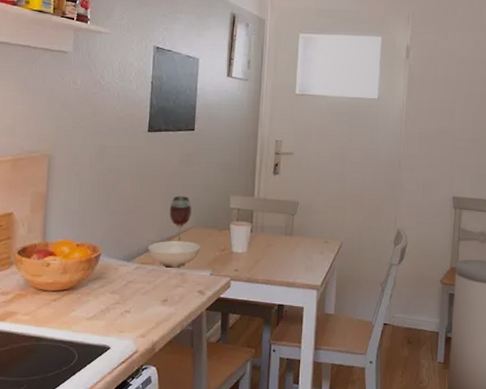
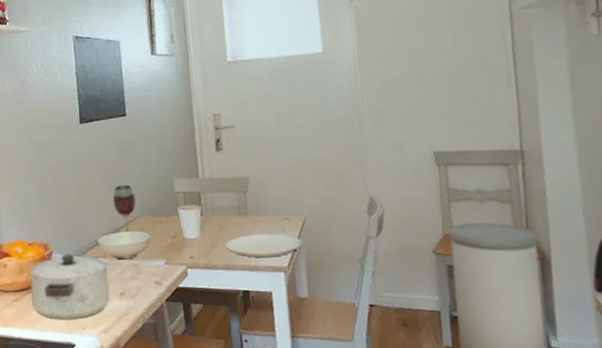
cooking pot: none [71,257,155,322] -> present [29,253,110,320]
plate: none [269,254,336,276] -> present [225,233,302,258]

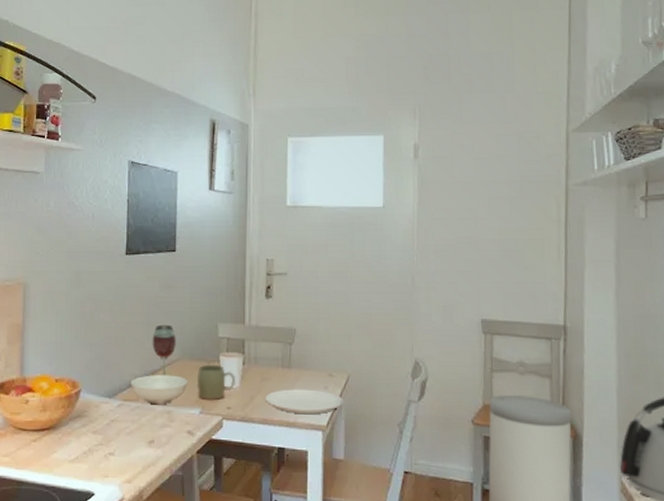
cooking pot: present [29,253,110,320] -> none [51,393,139,466]
mug: none [158,217,197,252] -> present [196,364,236,401]

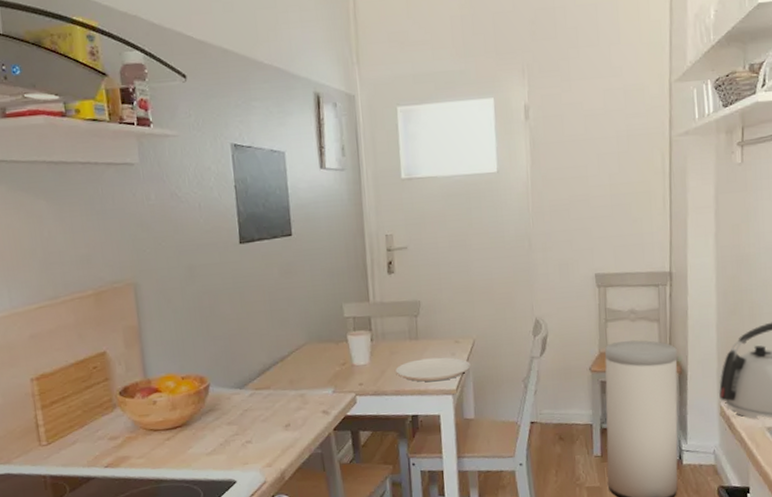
bowl: present [130,375,187,405] -> none [260,359,318,390]
wineglass: present [152,324,176,376] -> none [277,310,302,362]
mug: present [196,364,236,401] -> none [326,344,366,380]

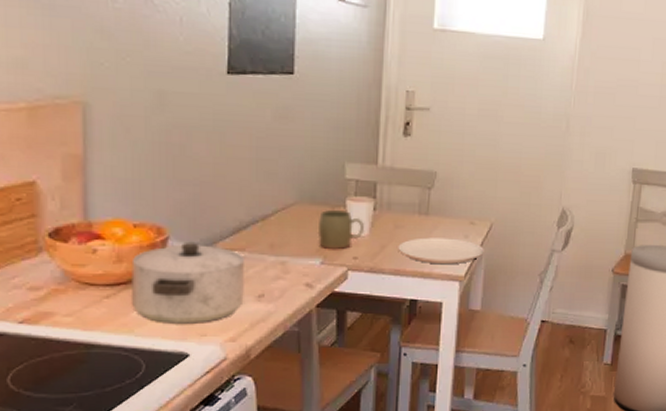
cooking pot: none [183,386,274,457] -> present [130,241,246,323]
mug: none [326,344,366,380] -> present [317,209,365,250]

